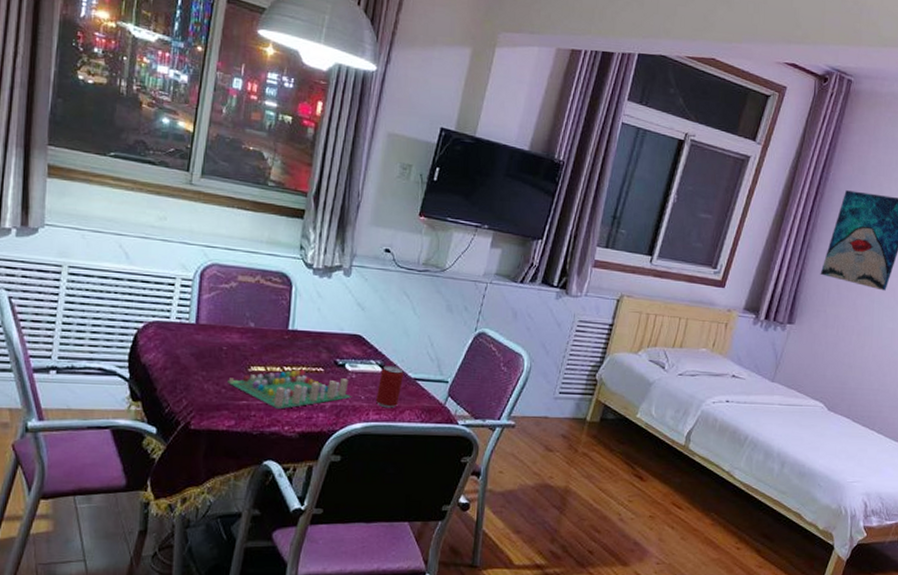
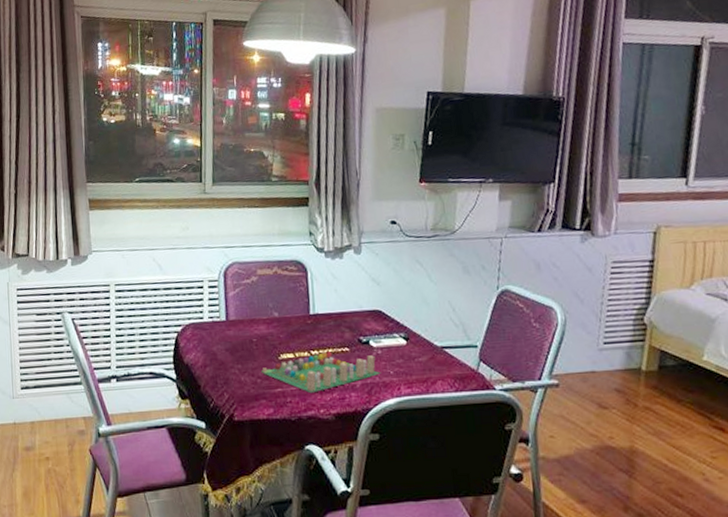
beer can: present [375,365,404,408] -> none [404,336,430,381]

